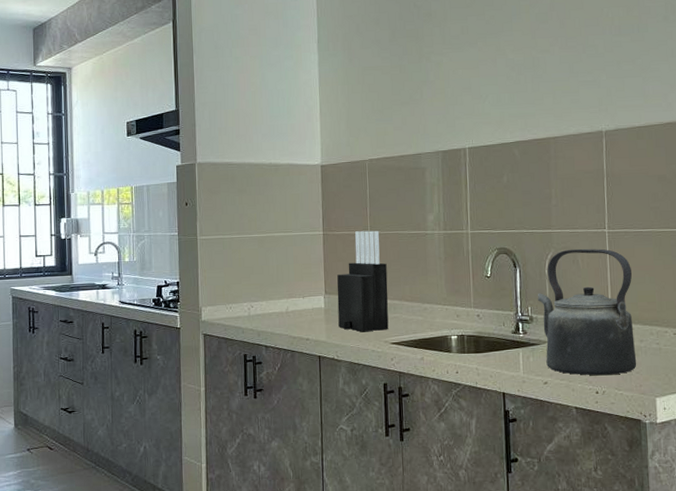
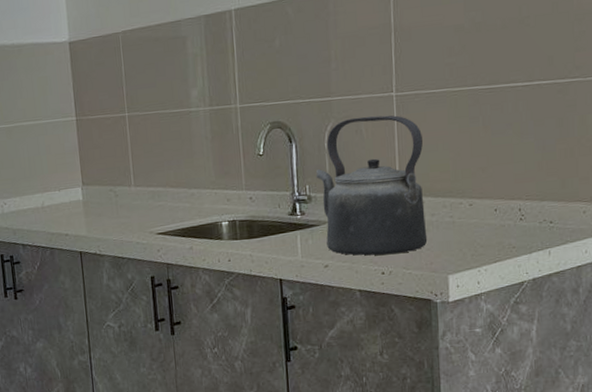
knife block: present [337,230,389,332] -> none [94,111,154,224]

